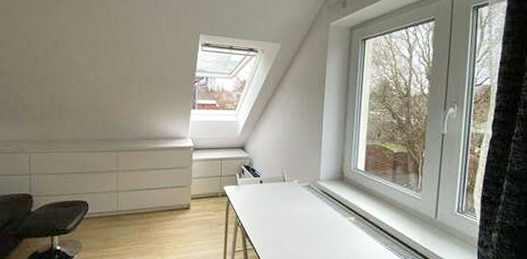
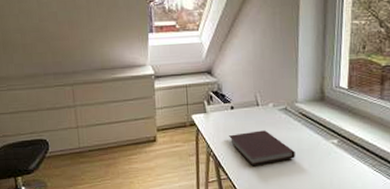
notebook: none [257,205,316,239] -> present [229,130,295,167]

